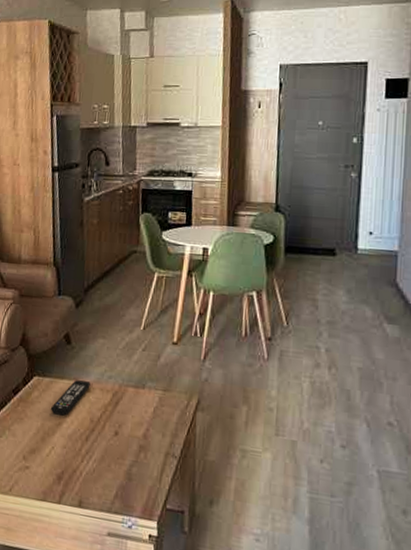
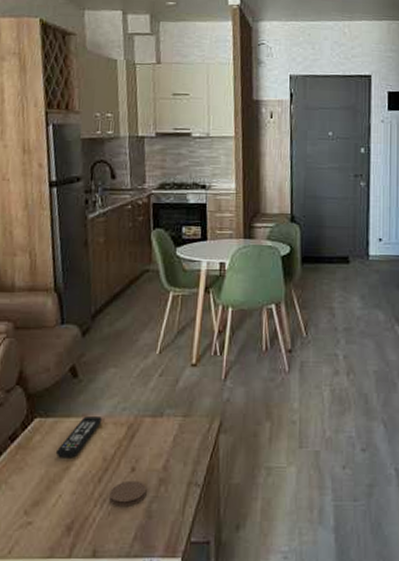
coaster: none [95,443,128,467] -> present [109,480,147,506]

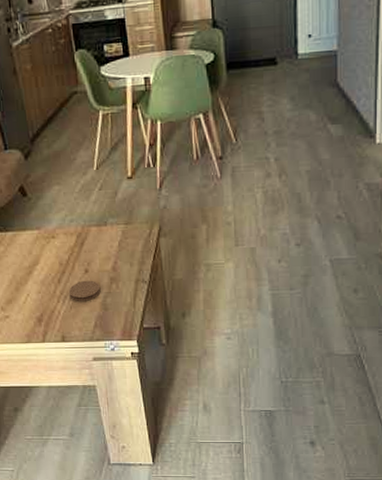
remote control: present [55,416,102,458] -> none [18,229,54,265]

